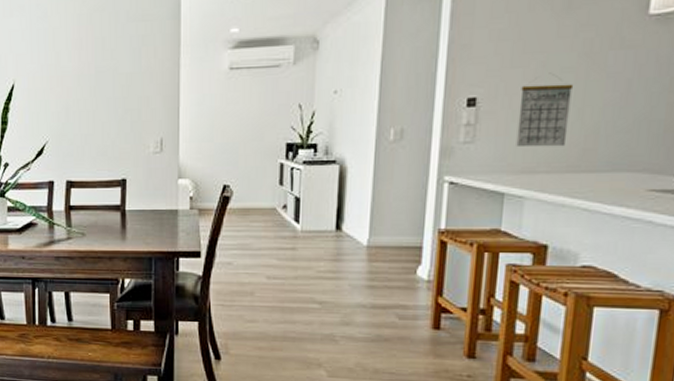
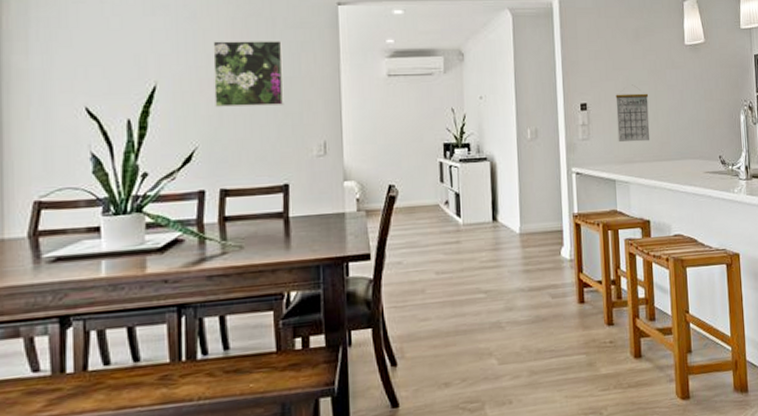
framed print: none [61,35,124,103] -> present [213,41,284,107]

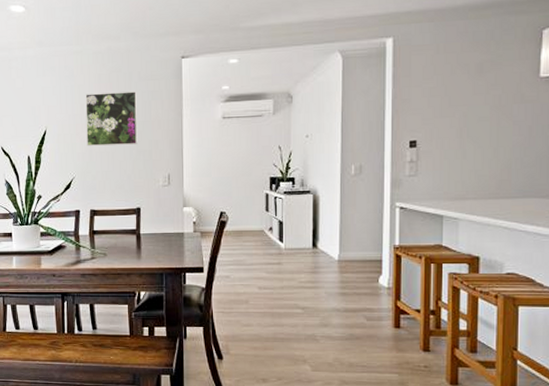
calendar: present [615,93,650,143] -> none [449,129,489,179]

